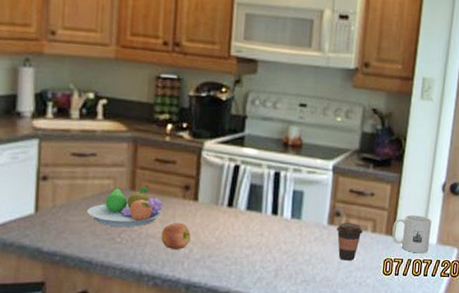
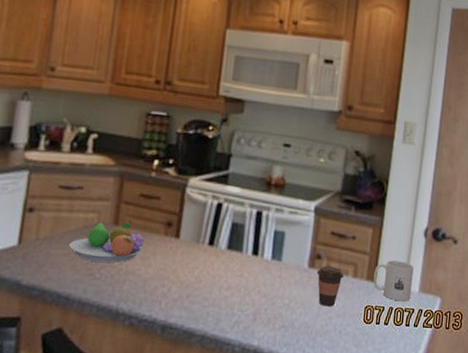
apple: present [161,222,191,249] -> none [140,259,171,288]

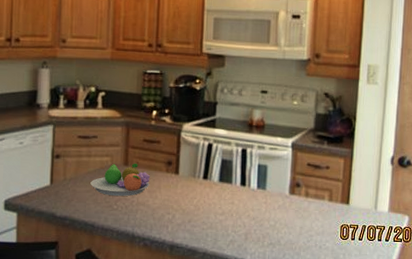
coffee cup: present [316,266,343,307] -> none [297,193,320,226]
mug: present [373,260,414,301] -> none [347,186,383,220]

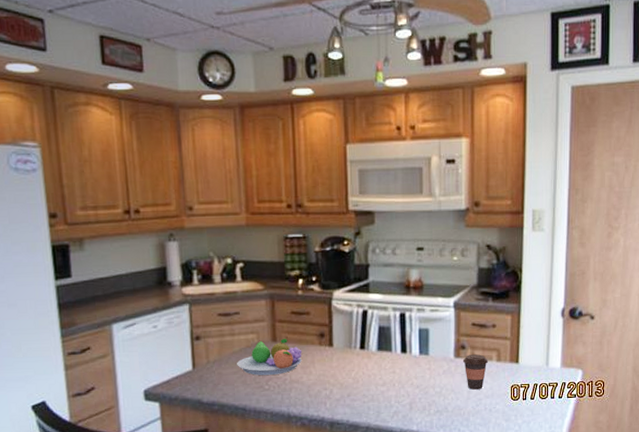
coffee cup: none [297,193,320,226] -> present [462,354,488,390]

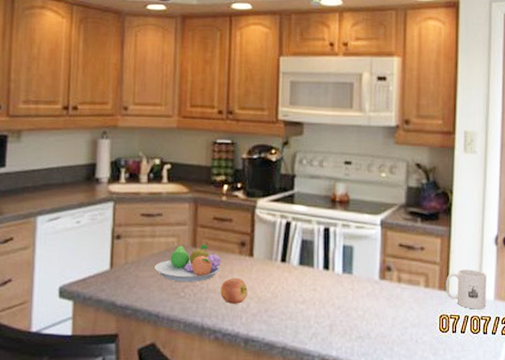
apple: none [303,367,330,392] -> present [220,277,248,304]
coffee cup: present [462,354,488,390] -> none [388,277,415,317]
mug: none [516,342,554,377] -> present [446,269,487,309]

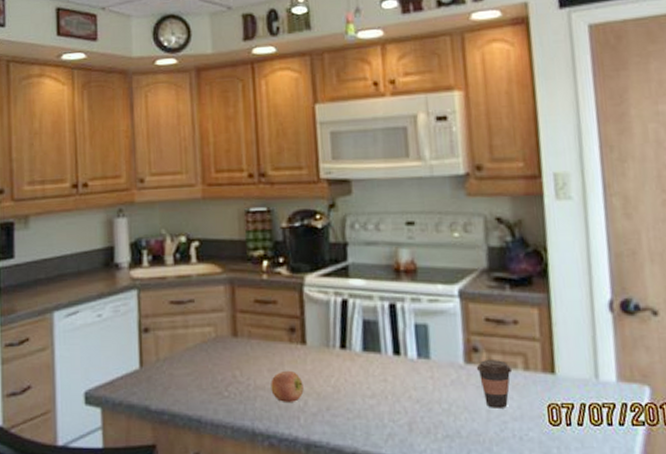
fruit bowl: present [154,244,222,283] -> none [191,332,269,380]
coffee cup: none [388,277,415,317] -> present [476,360,512,408]
mug: present [446,269,487,309] -> none [550,345,607,394]

